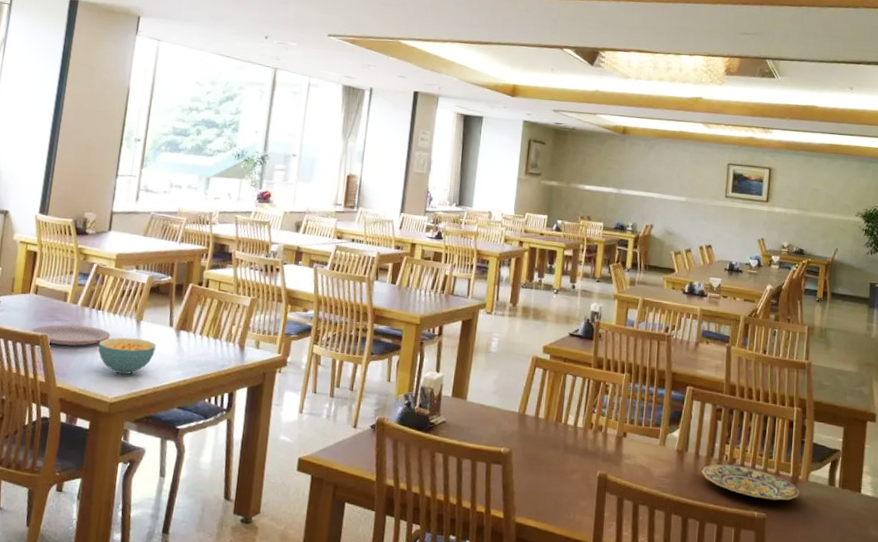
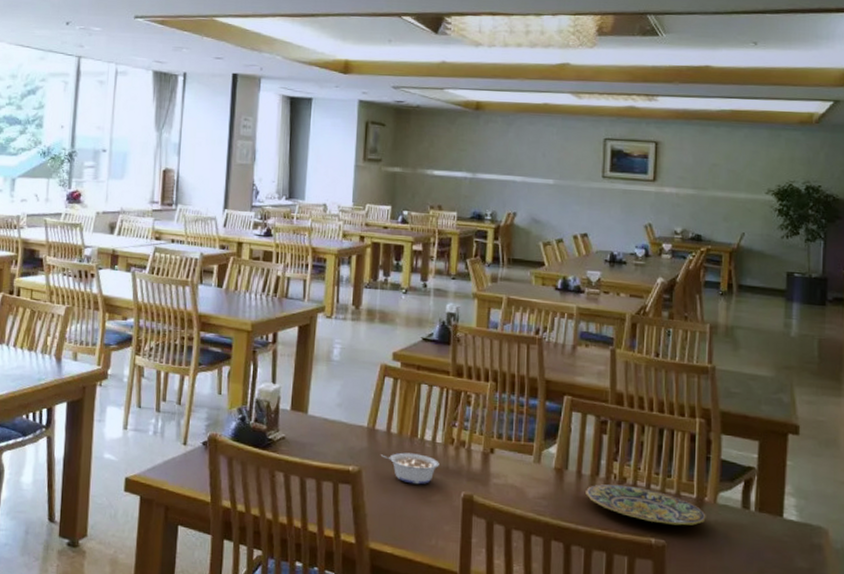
legume: none [528,435,580,465] -> present [380,452,440,485]

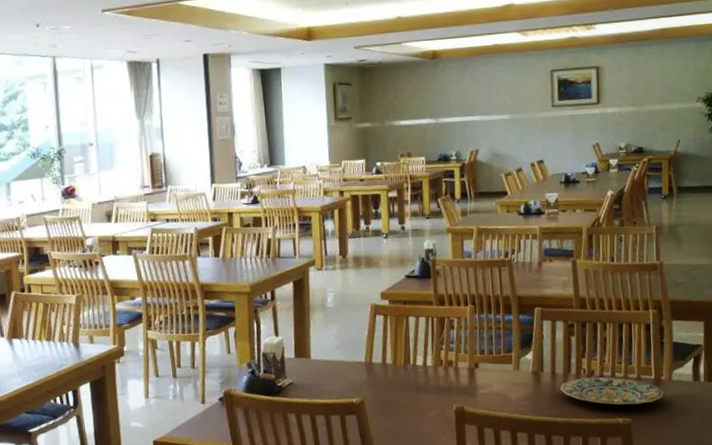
legume: present [380,452,440,485] -> none [379,378,432,406]

